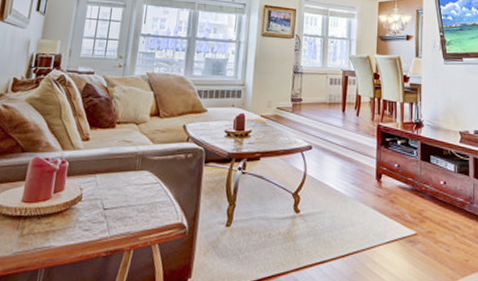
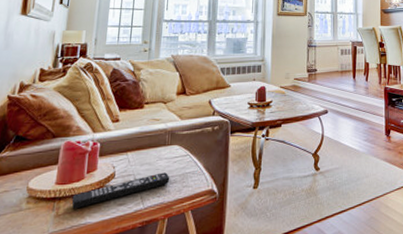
remote control: none [36,199,139,230] -> present [71,172,170,209]

